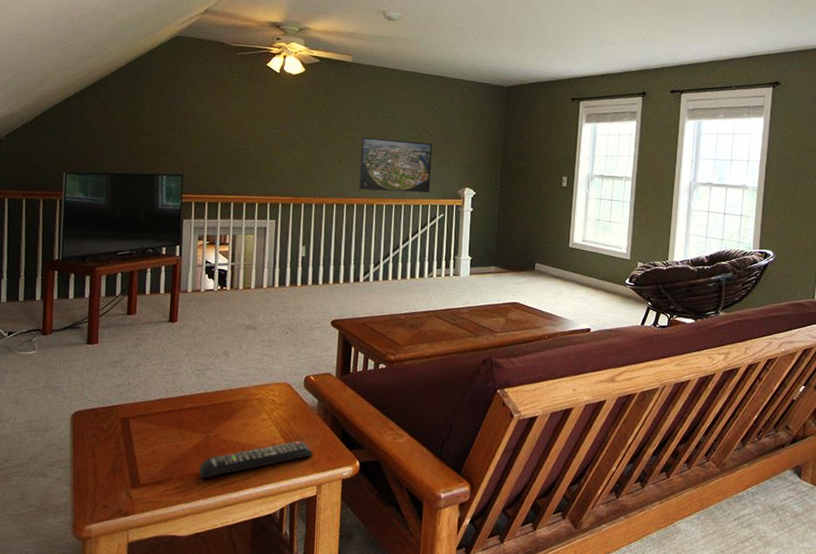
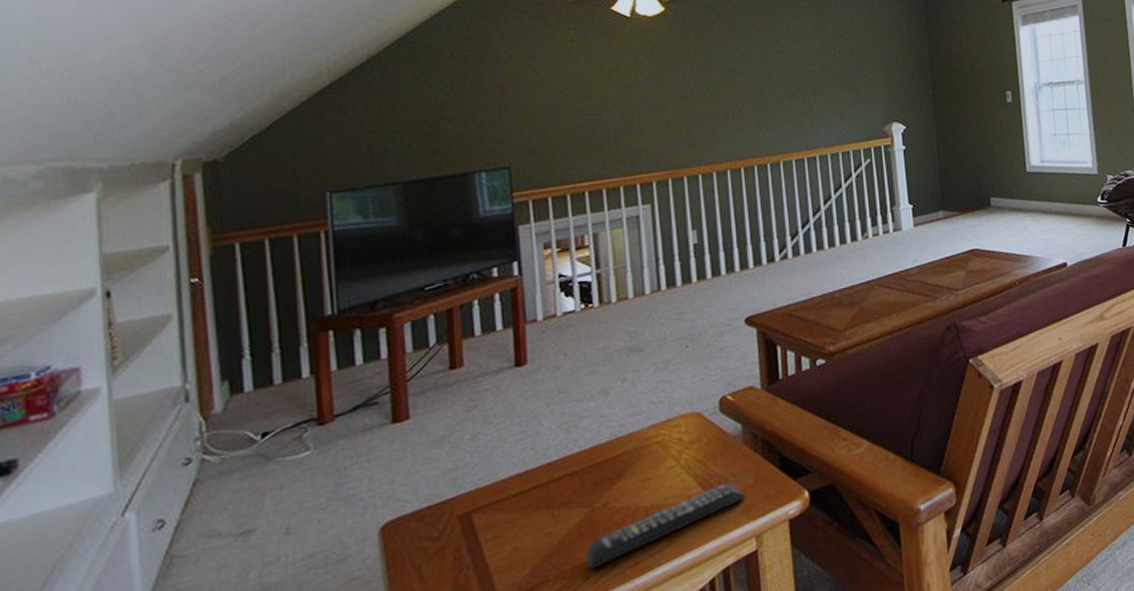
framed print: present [359,137,433,193] -> none [752,76,849,147]

